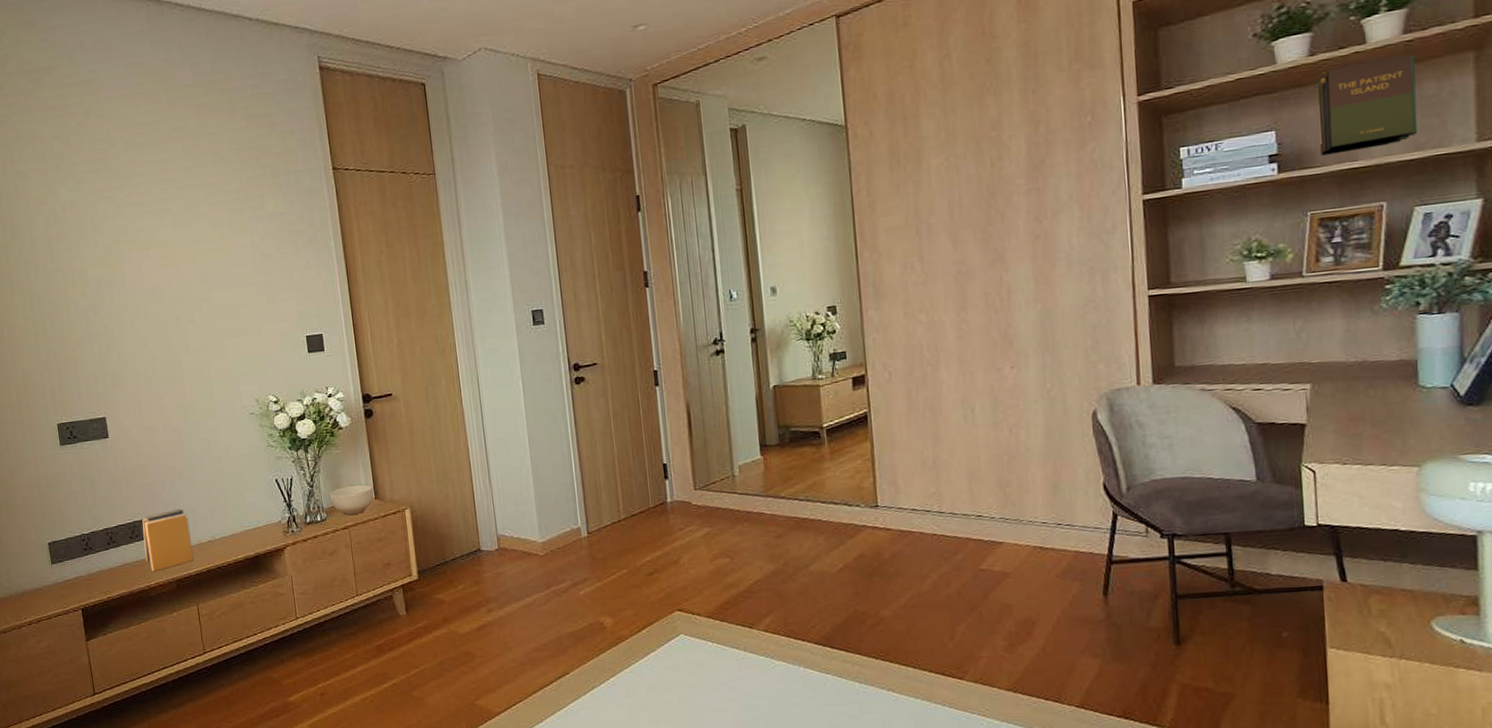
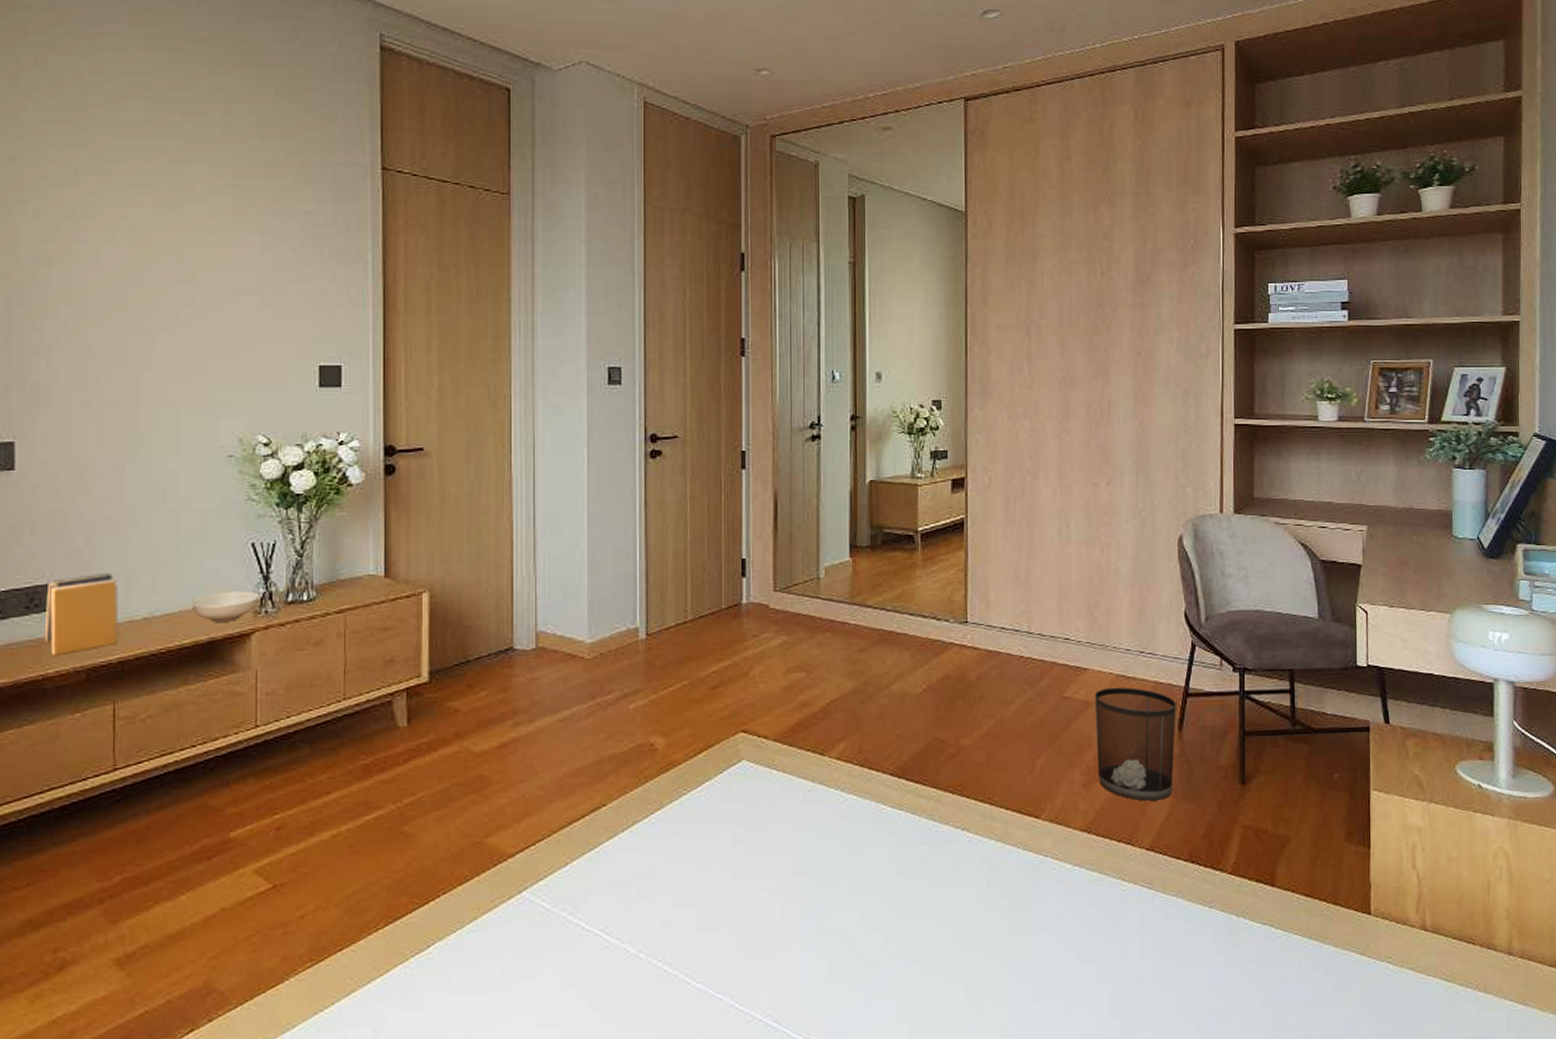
bowl: none [238,516,287,541] -> present [190,591,259,622]
bowl: present [329,484,374,515] -> none [323,557,384,595]
waste bin: none [1011,557,1101,663] -> present [1094,687,1176,801]
books: present [1317,51,1418,156] -> none [1382,225,1459,309]

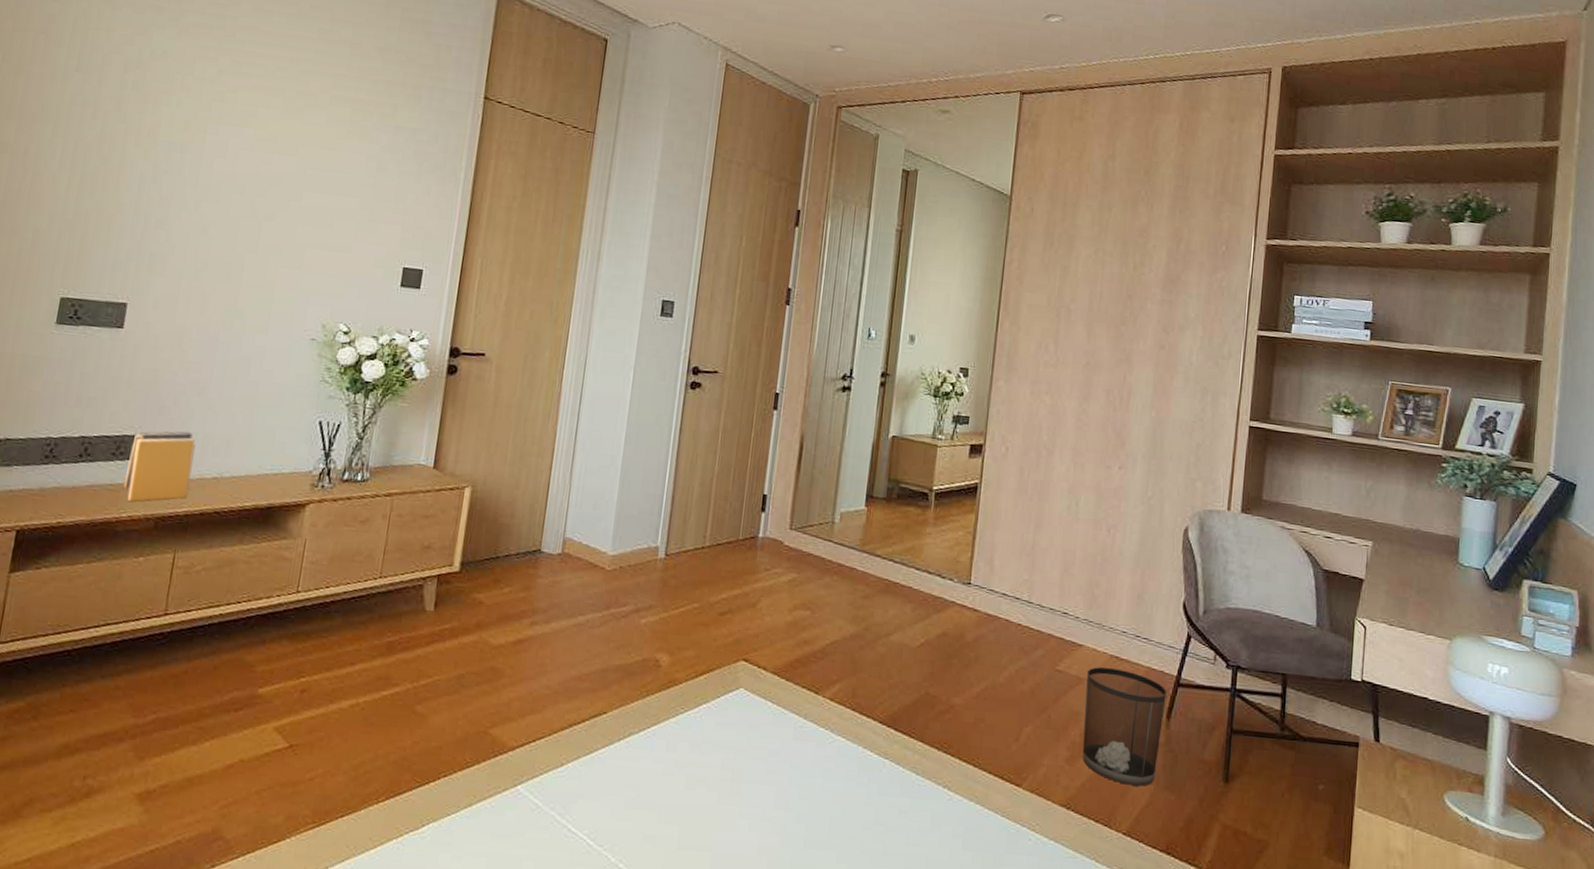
bowl: present [190,591,259,622] -> none [256,462,319,491]

